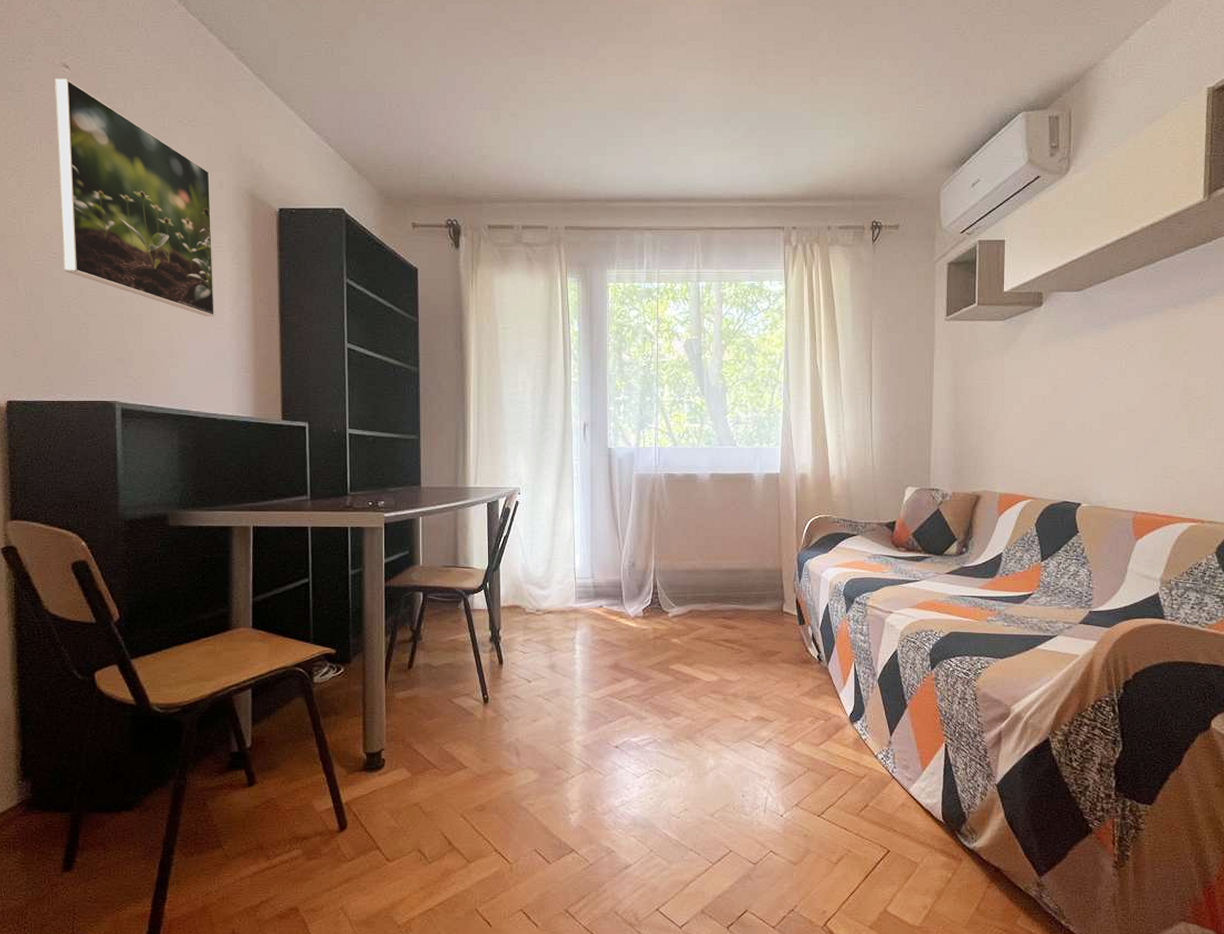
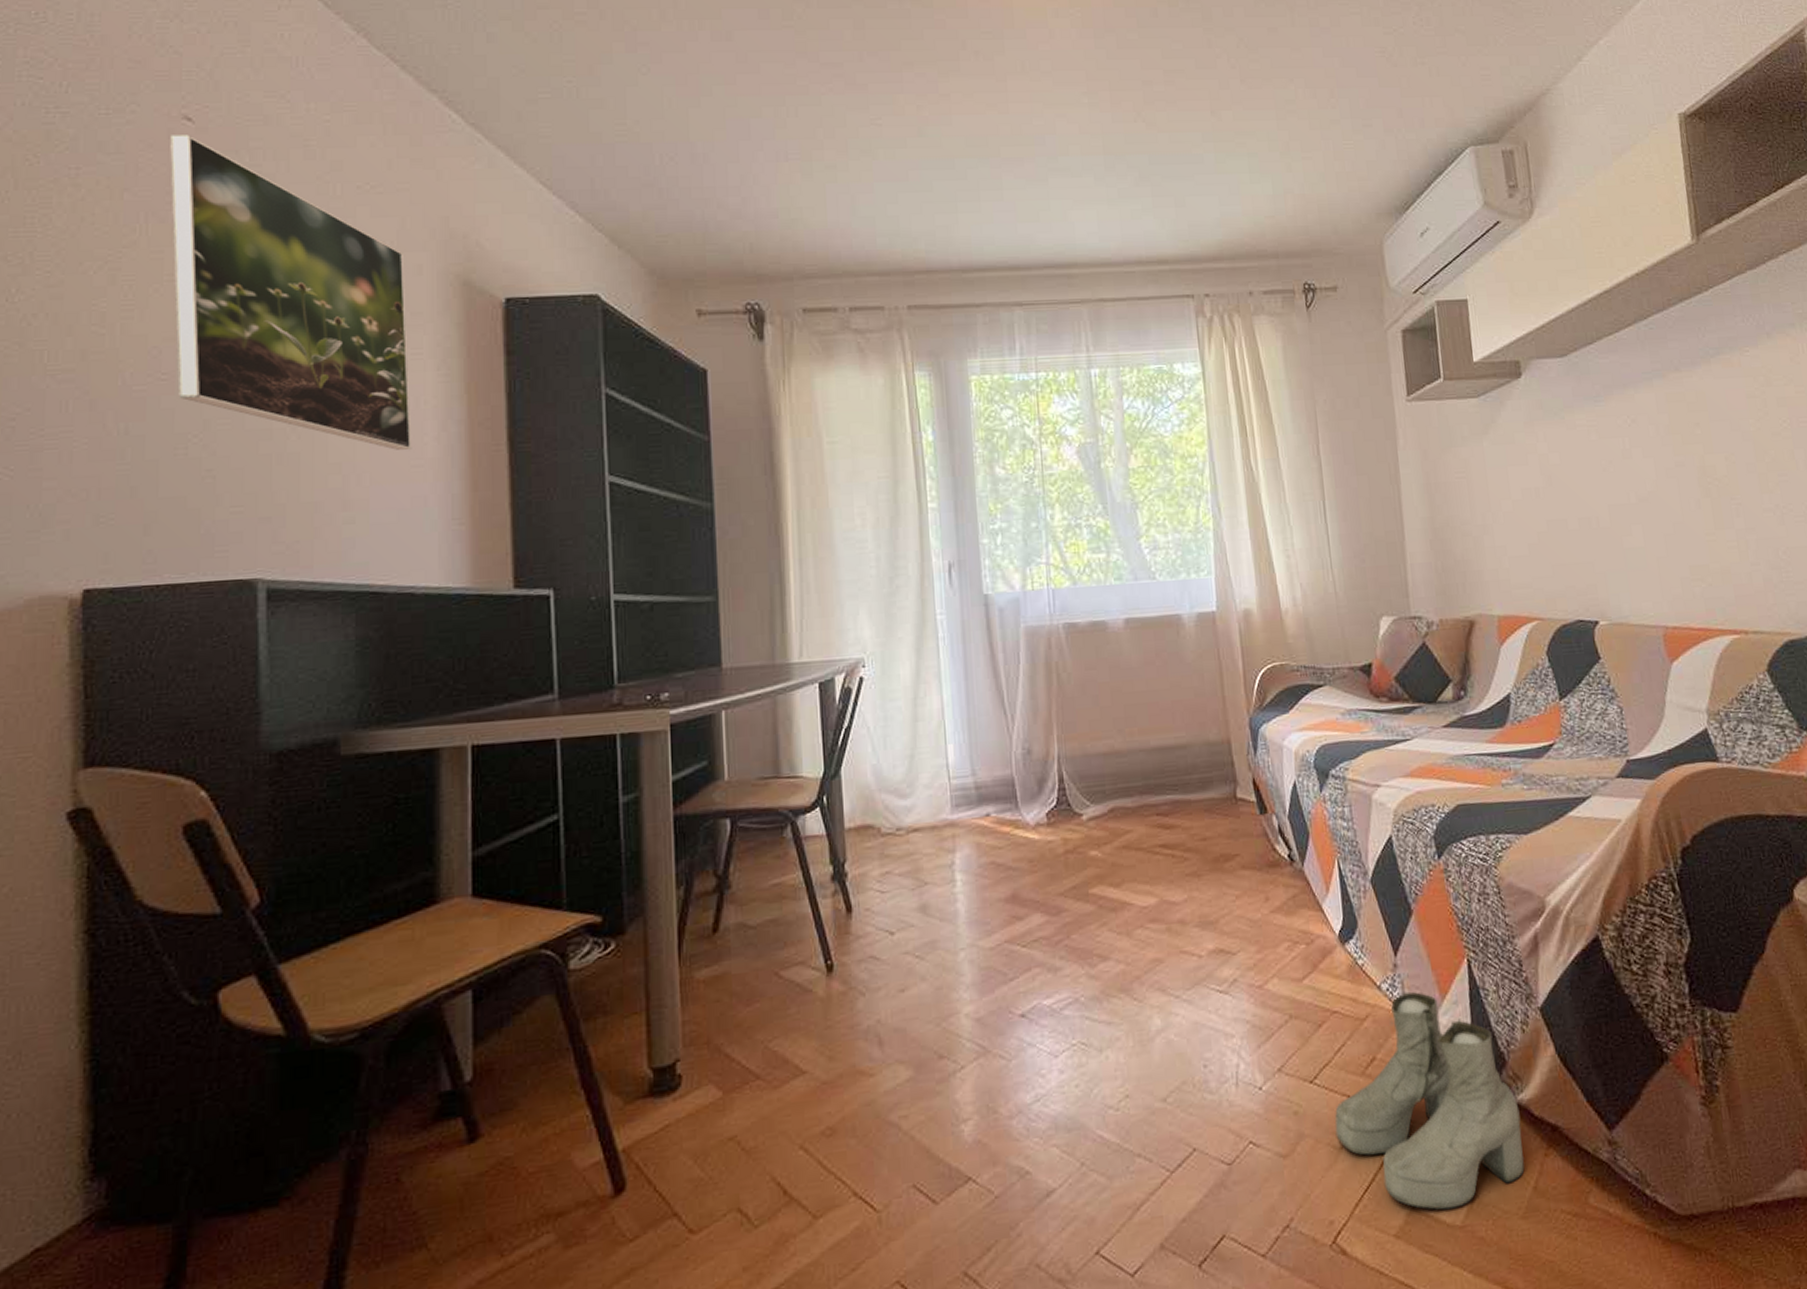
boots: none [833,763,972,914] -> present [1335,992,1525,1211]

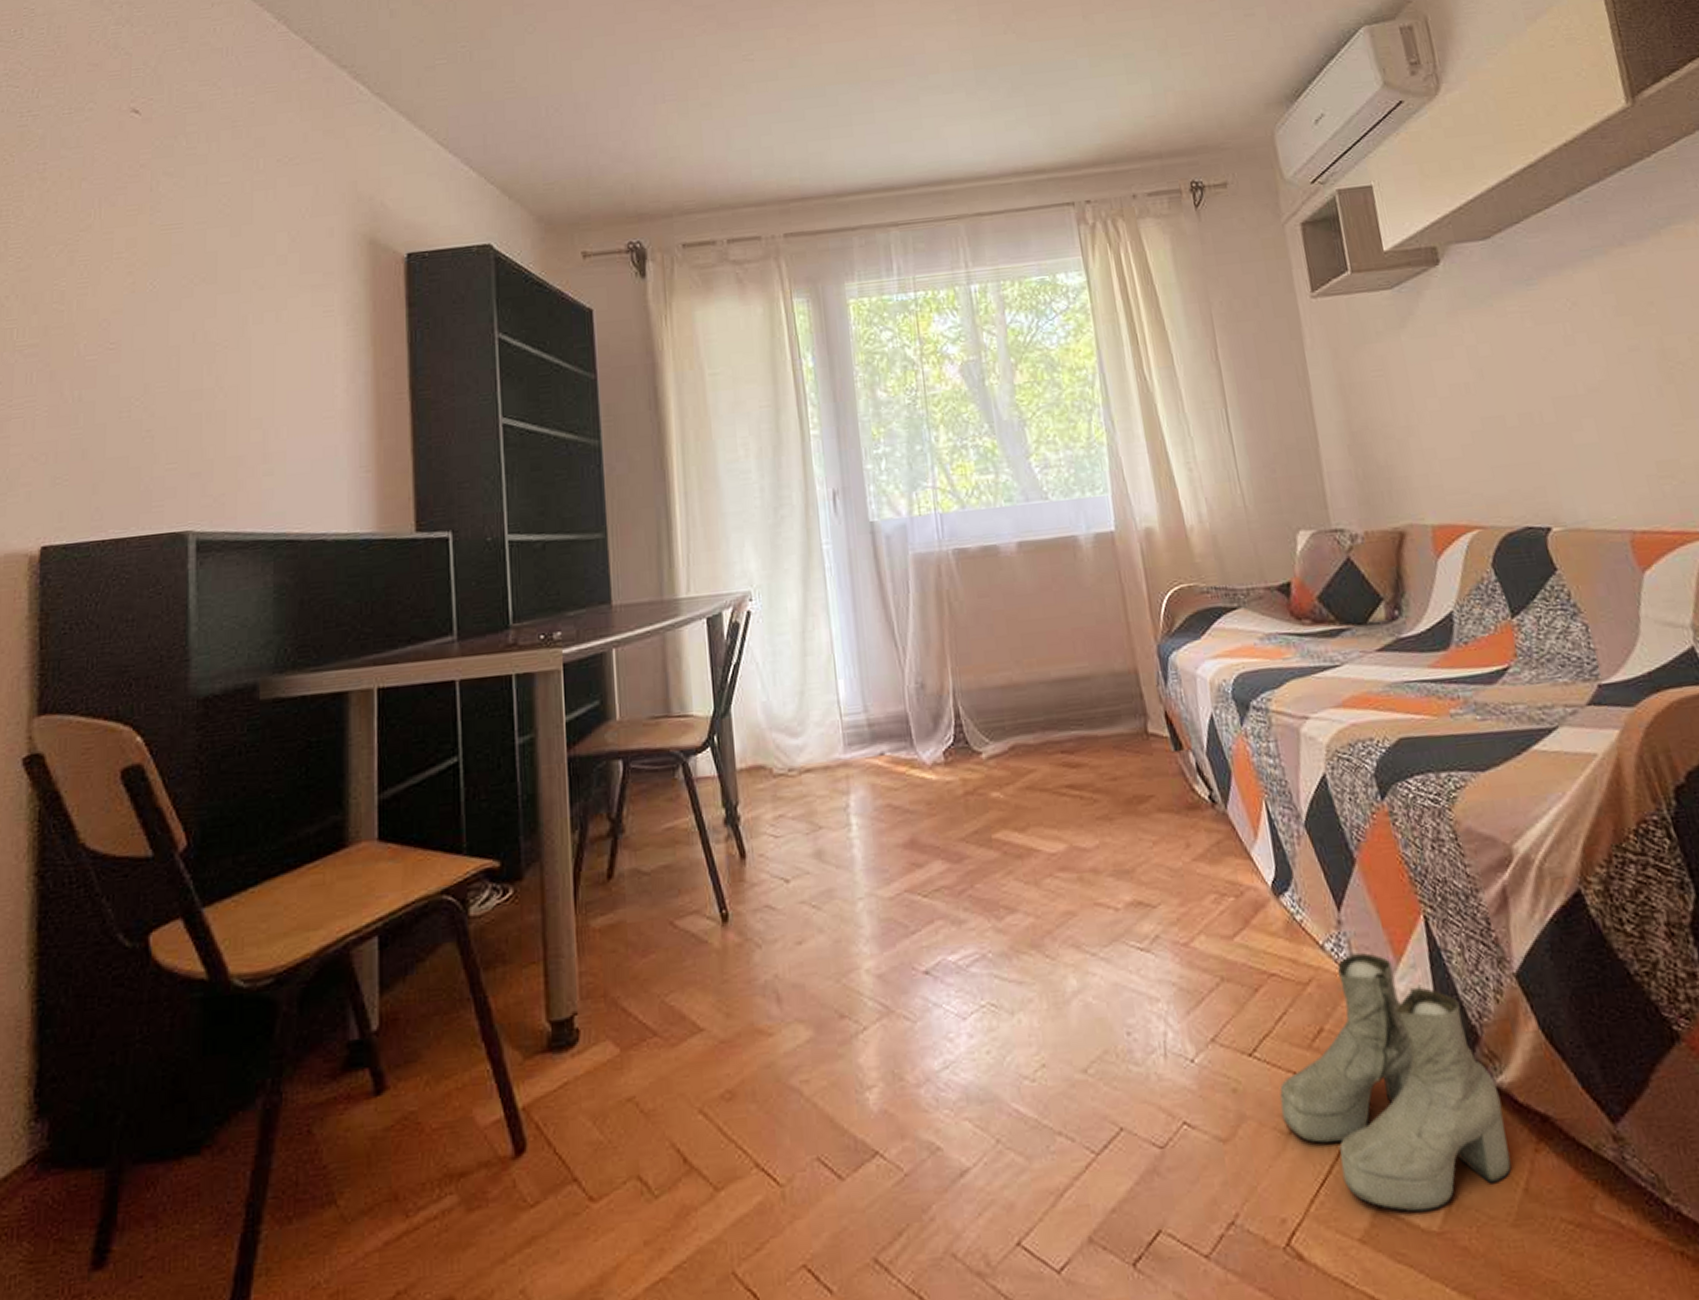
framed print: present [170,135,412,450] -> none [120,125,324,403]

